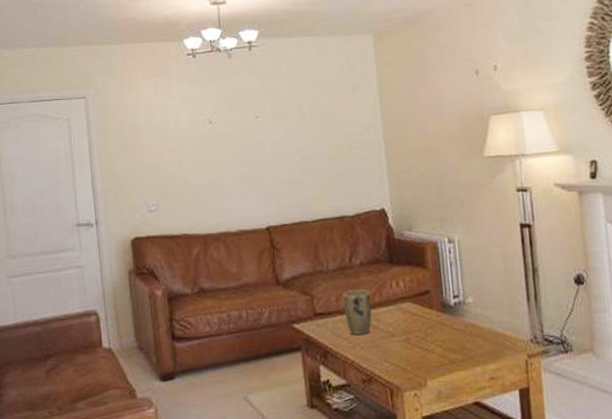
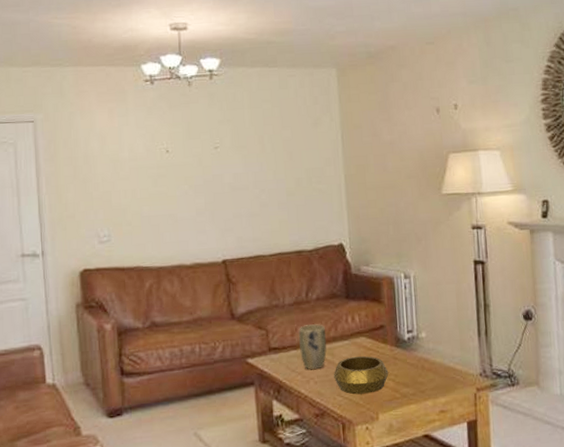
decorative bowl: none [379,321,436,361] -> present [333,355,389,395]

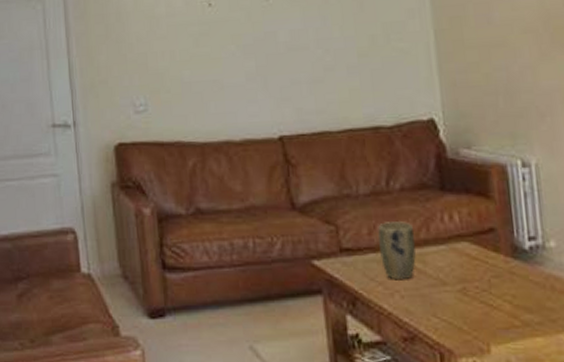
decorative bowl: present [333,355,389,395] -> none [425,266,504,317]

